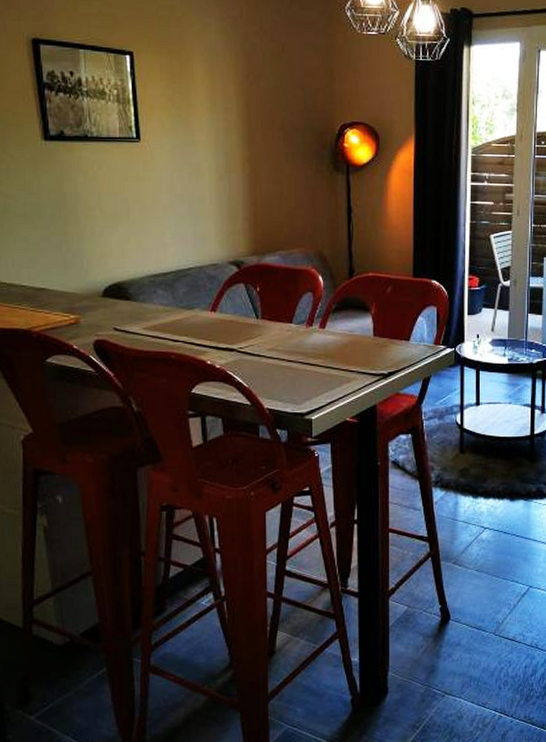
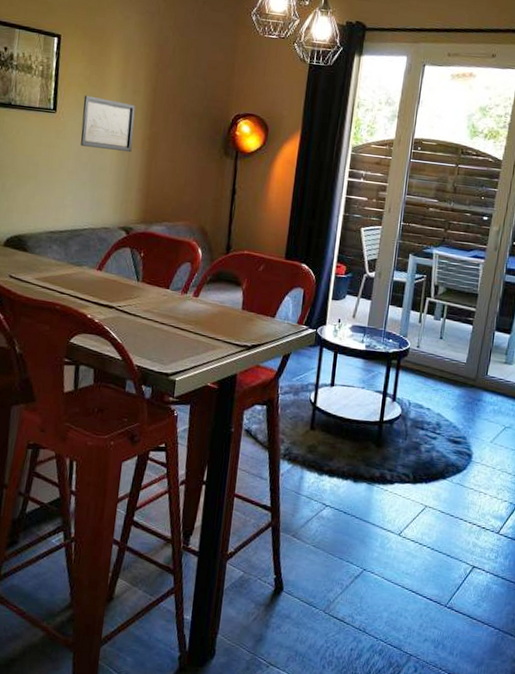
wall art: none [169,118,231,177] -> present [81,95,136,152]

